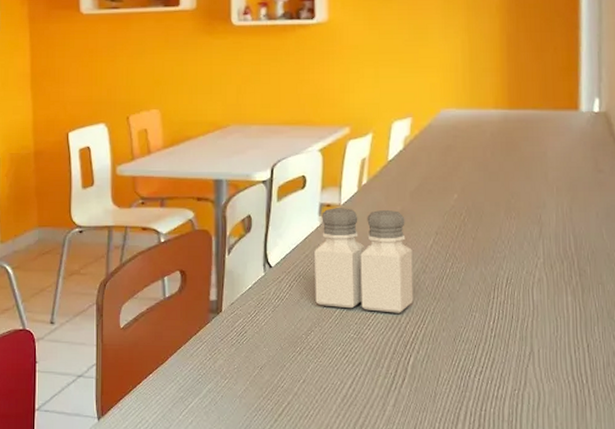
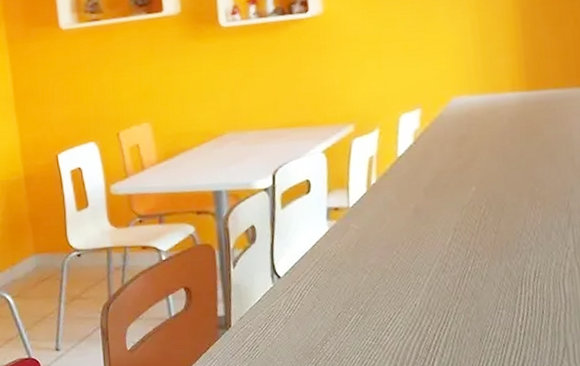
salt and pepper shaker: present [314,208,414,313] -> none [324,209,434,317]

